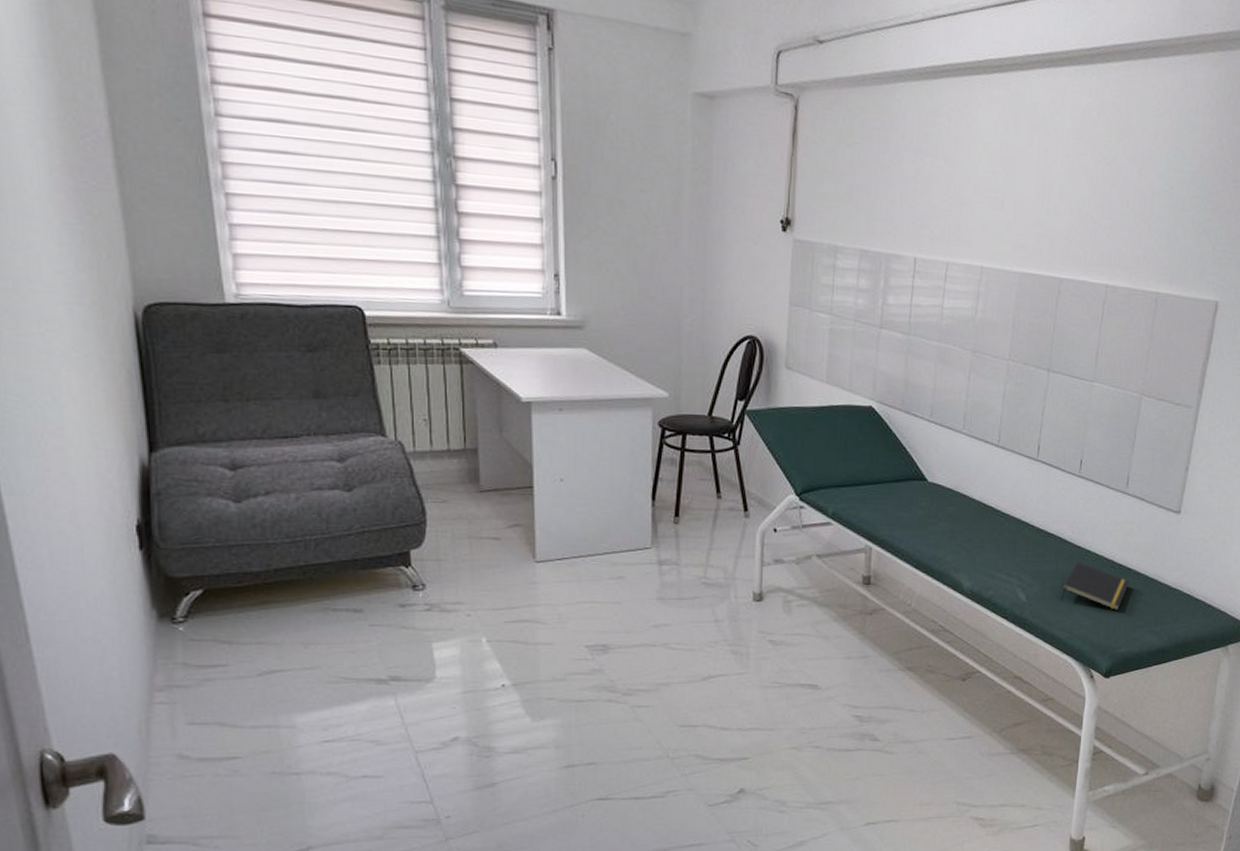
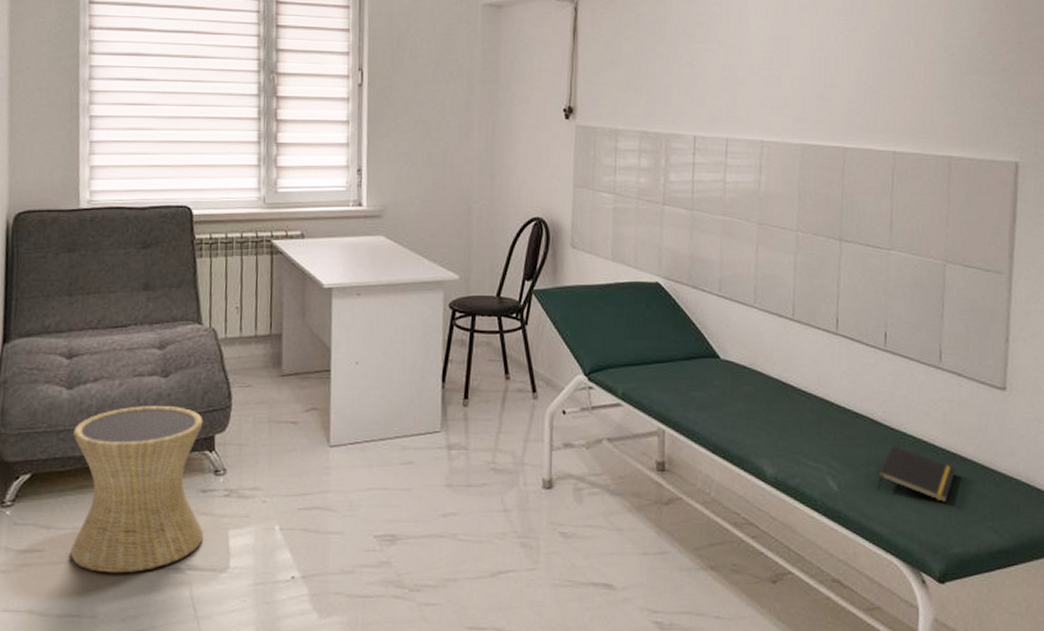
side table: none [248,521,405,686] -> present [71,406,203,574]

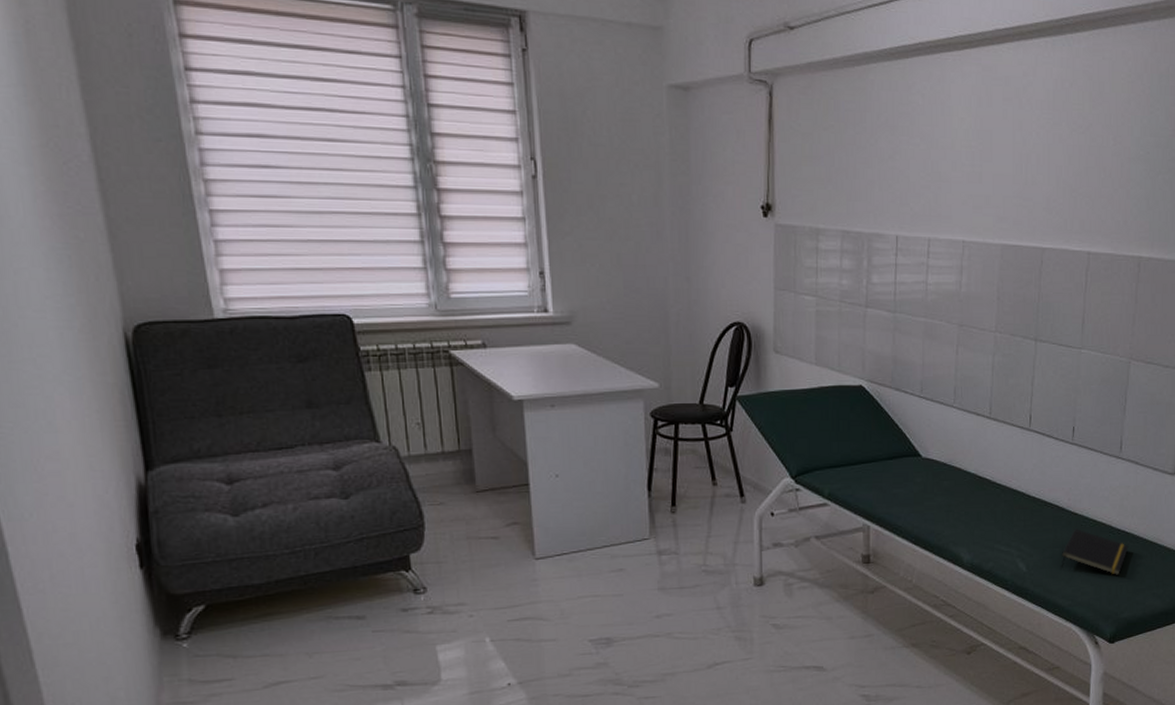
side table: present [71,406,203,574] -> none [247,528,410,696]

